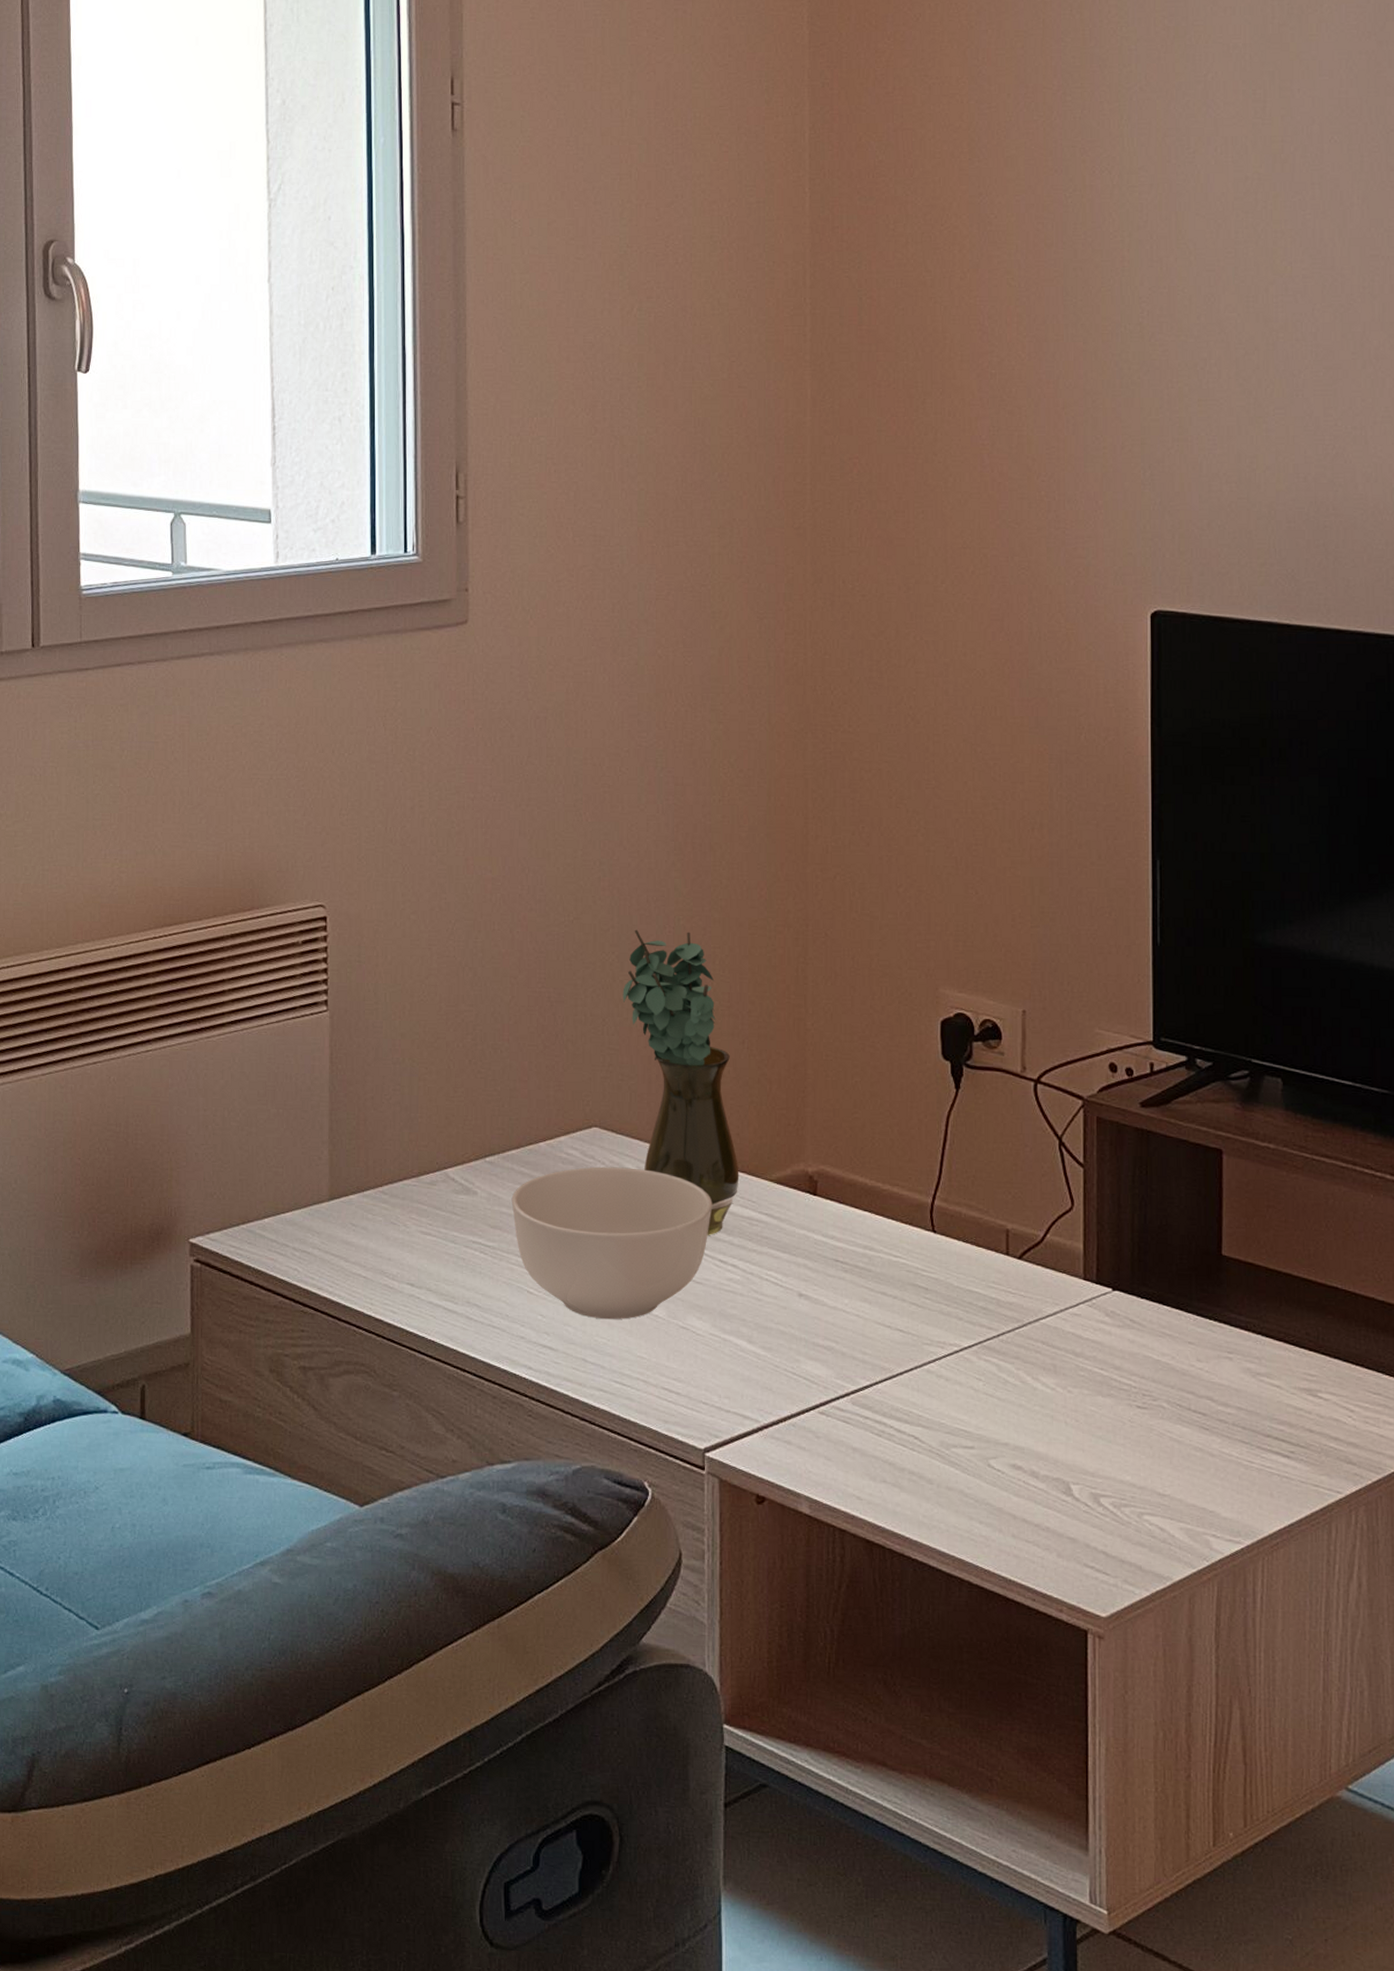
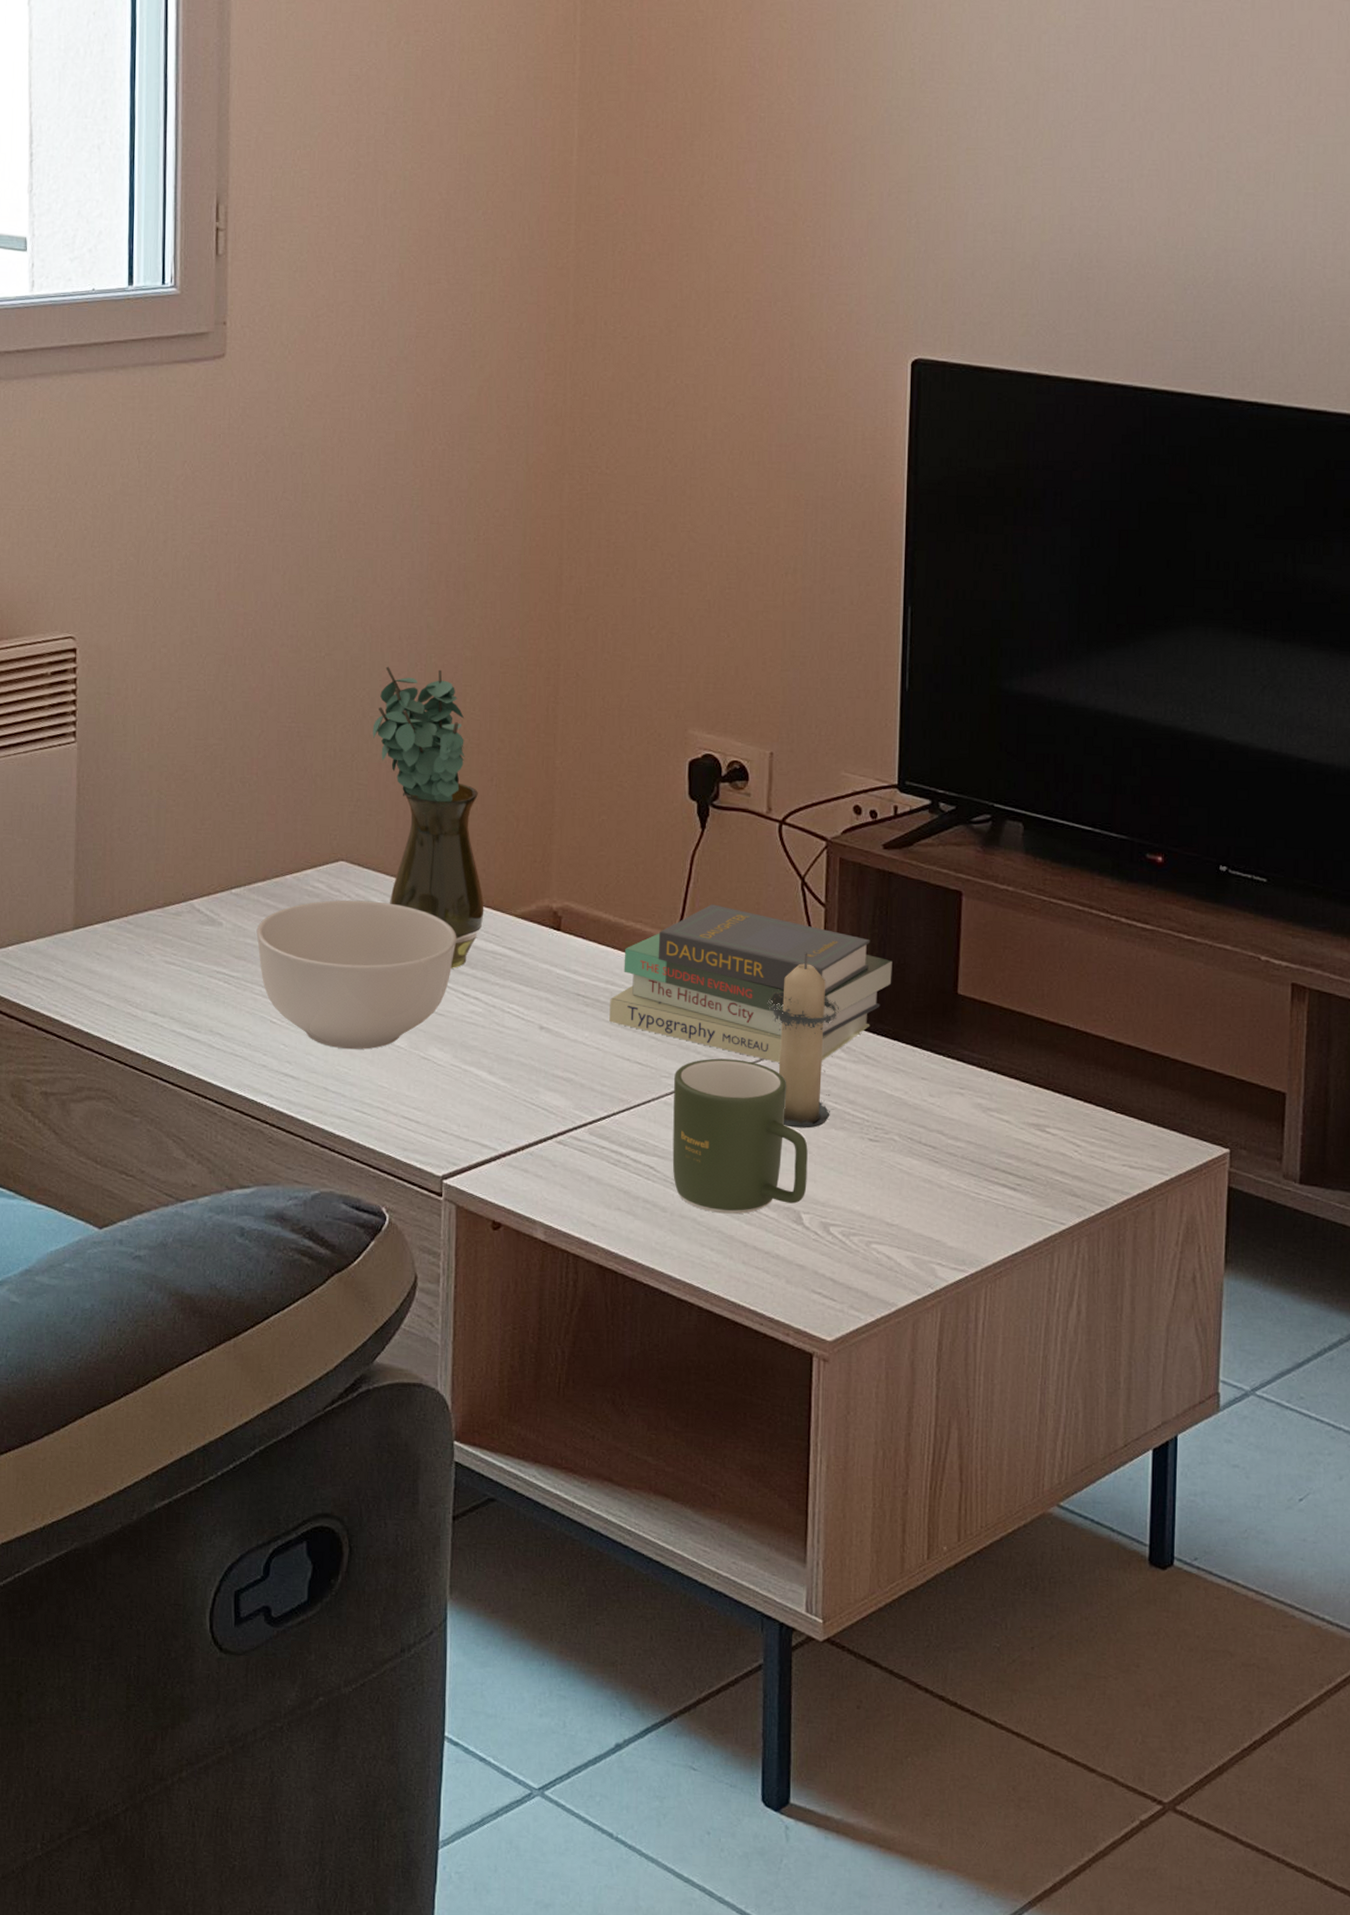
books: none [869,1166,1154,1328] -> present [609,904,892,1063]
mug: none [937,1324,1075,1486] -> present [672,1058,808,1214]
candle: none [1029,1215,1103,1396] -> present [768,953,840,1129]

